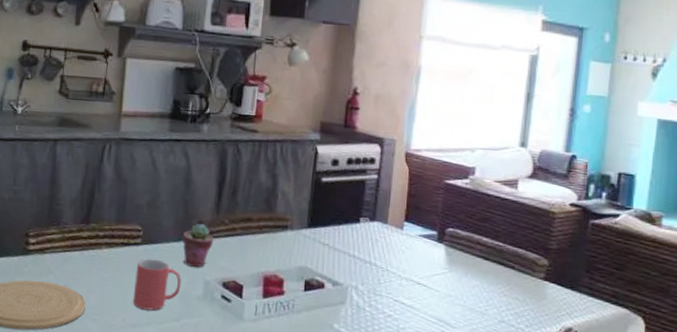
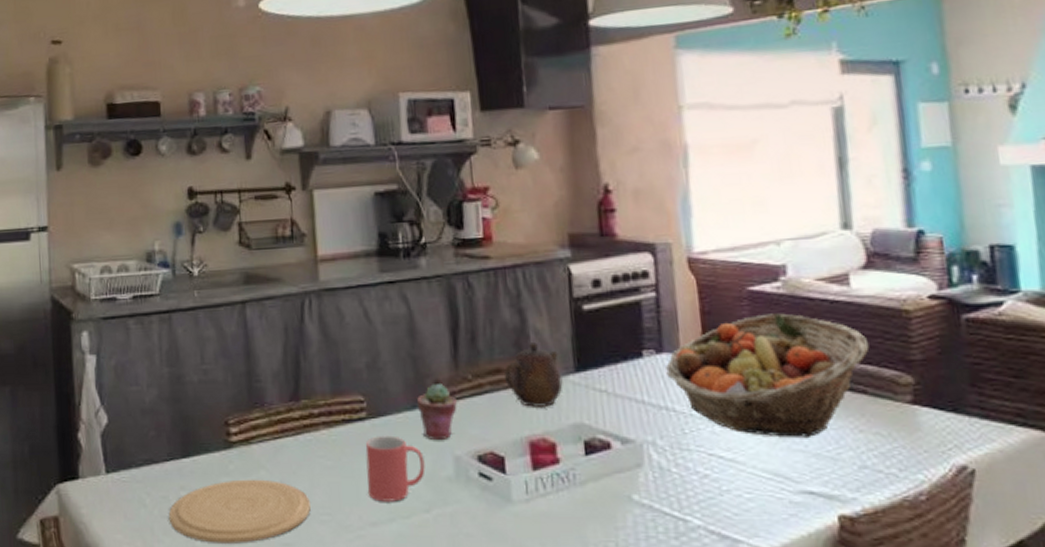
teapot: none [254,201,297,252] -> present [504,342,563,409]
fruit basket: none [375,202,523,296] -> present [666,313,870,438]

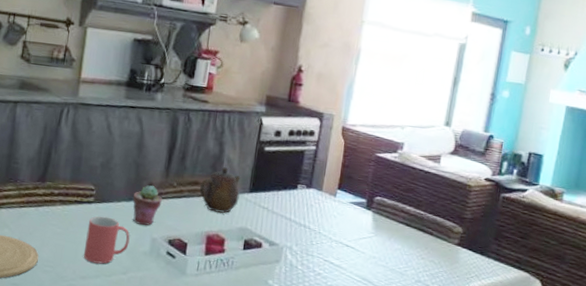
fruit basket: present [666,313,870,438] -> none [310,173,442,258]

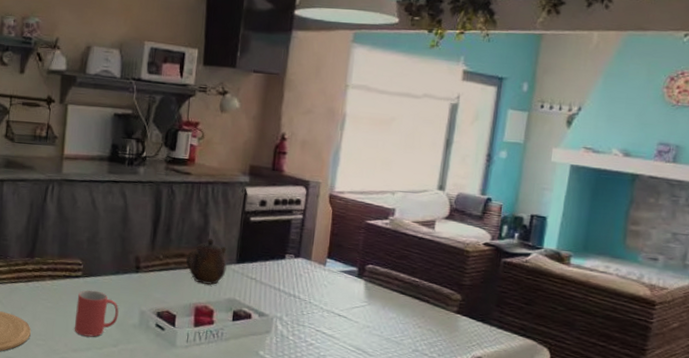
potted succulent: present [132,185,162,226] -> none [120,258,149,298]

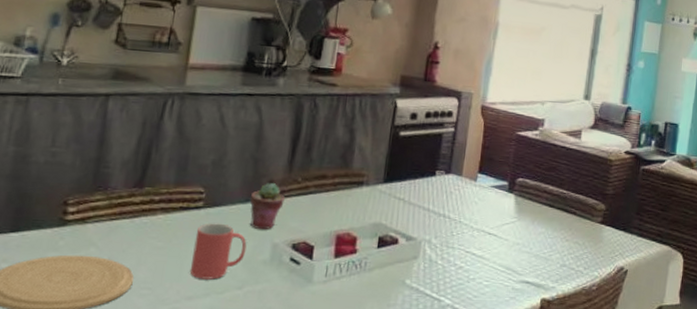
potted succulent: none [120,258,149,298] -> present [250,183,285,229]
teapot: present [186,239,227,285] -> none [328,157,374,209]

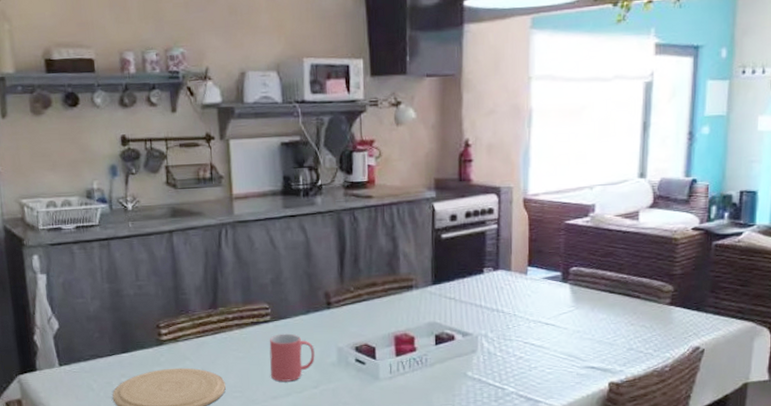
potted succulent: present [250,183,285,229] -> none [310,294,341,336]

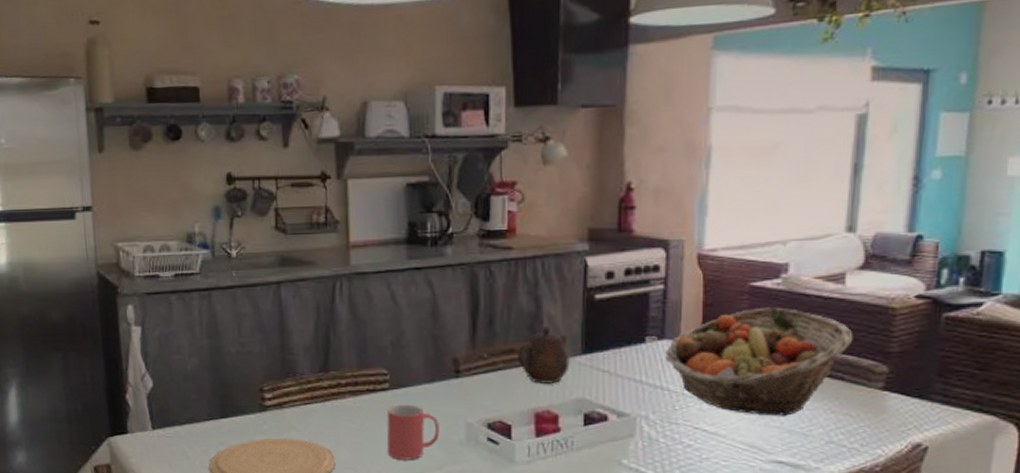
teapot: none [379,263,423,312] -> present [518,327,570,385]
fruit basket: none [500,240,646,330] -> present [665,307,853,416]

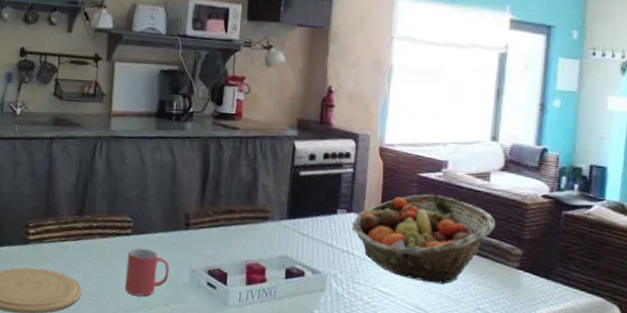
teapot: present [518,327,570,385] -> none [236,194,277,242]

